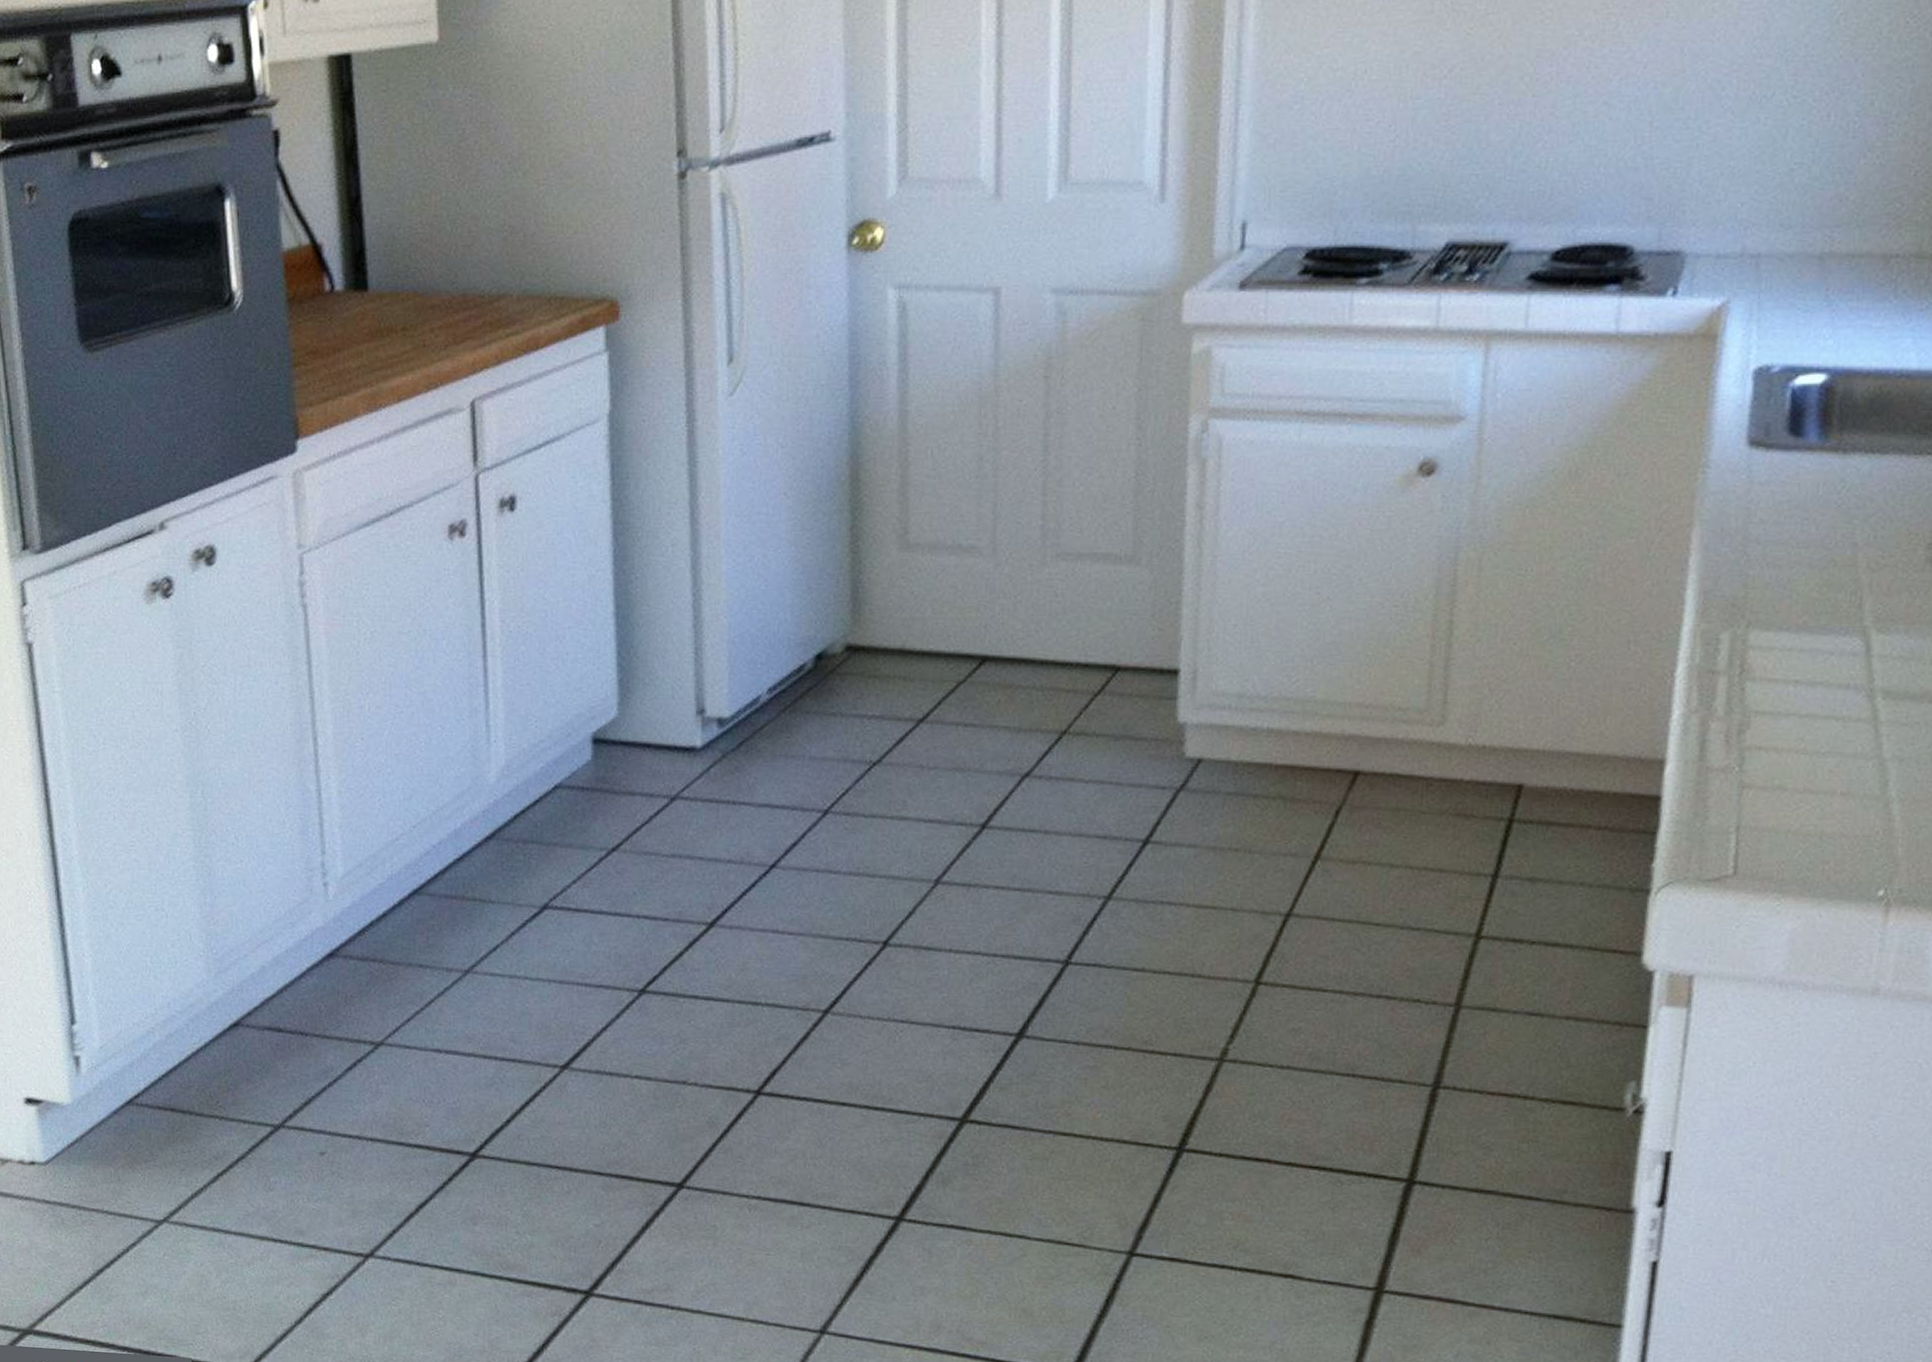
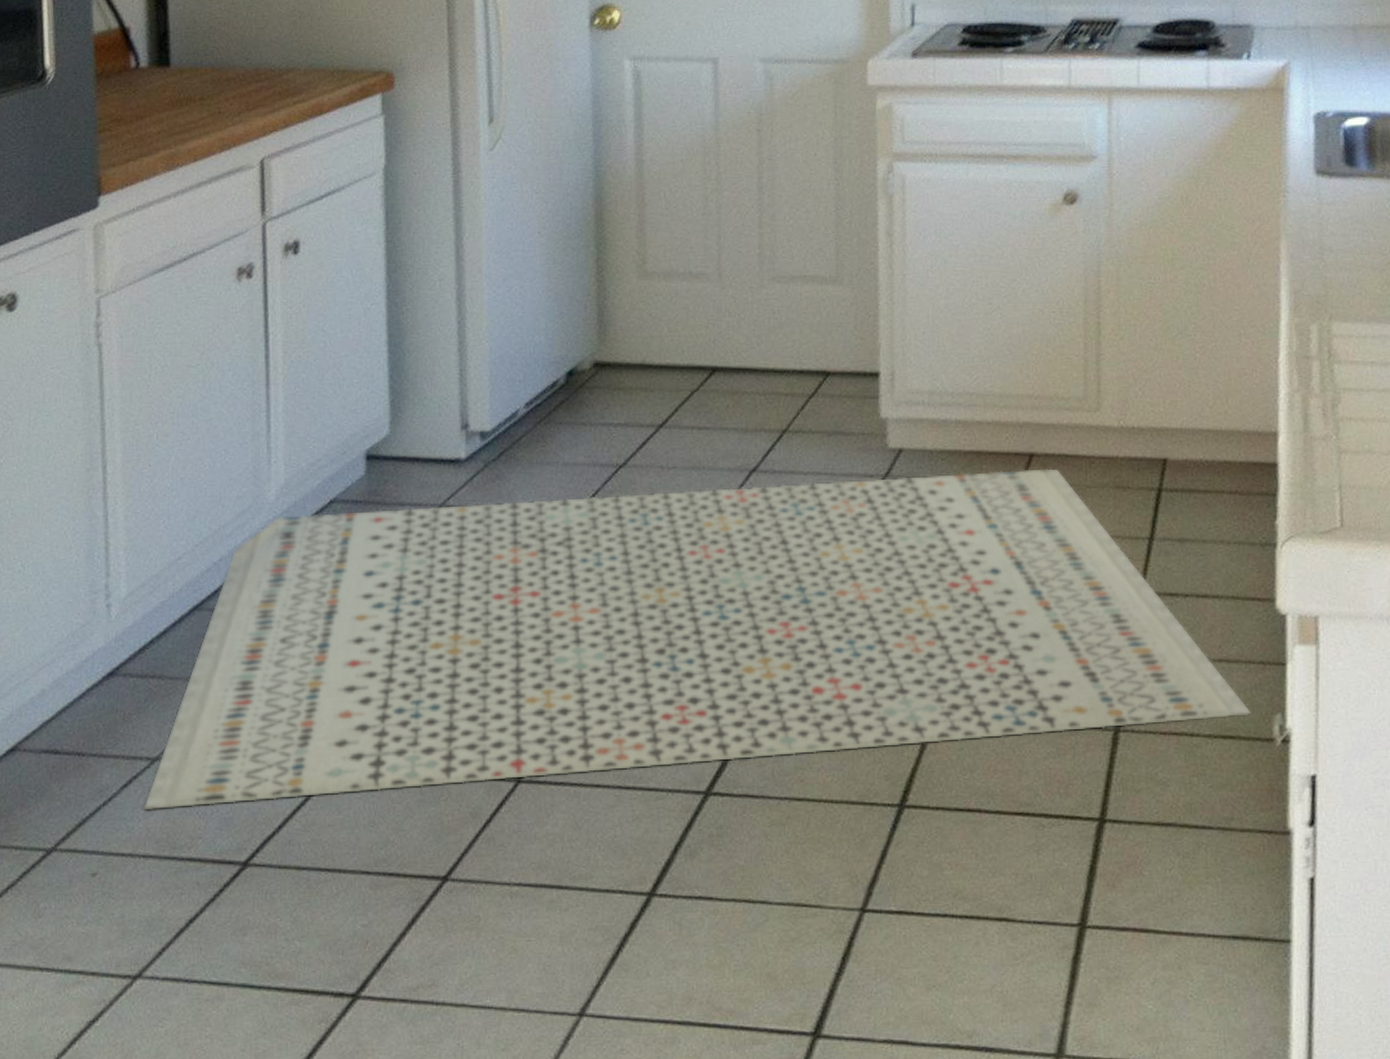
rug: none [369,789,1601,1095] -> present [144,468,1252,811]

